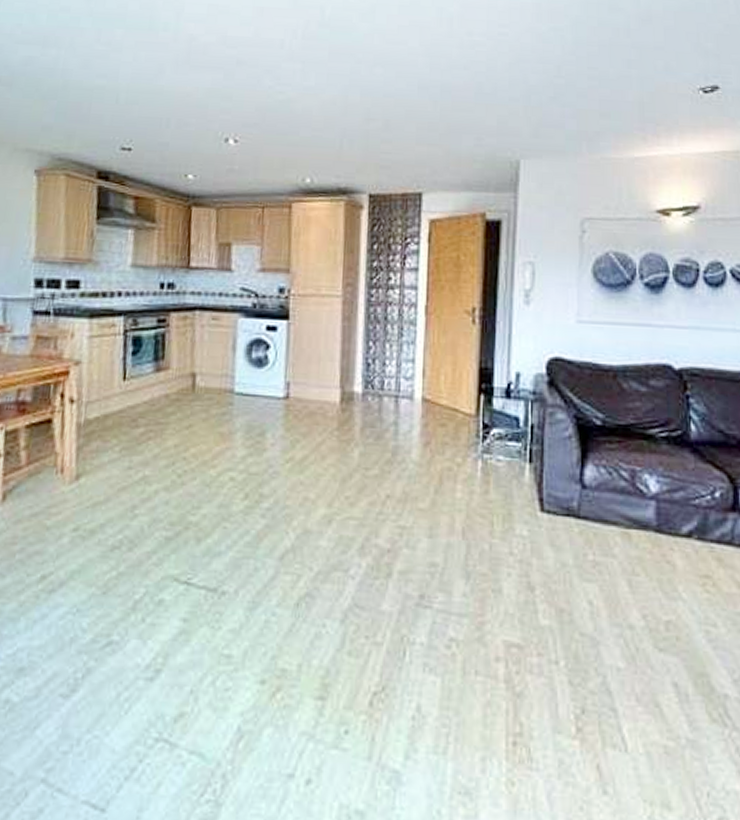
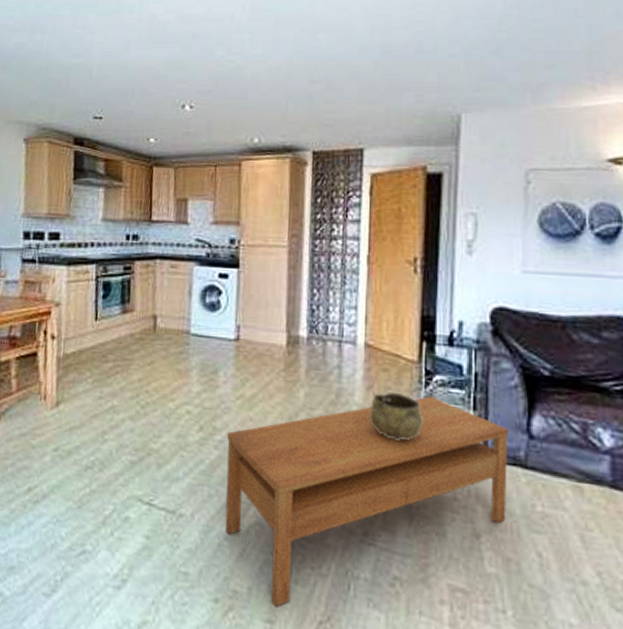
coffee table: none [272,450,563,682] -> present [224,396,509,607]
decorative bowl: none [426,448,480,498] -> present [369,392,423,441]

